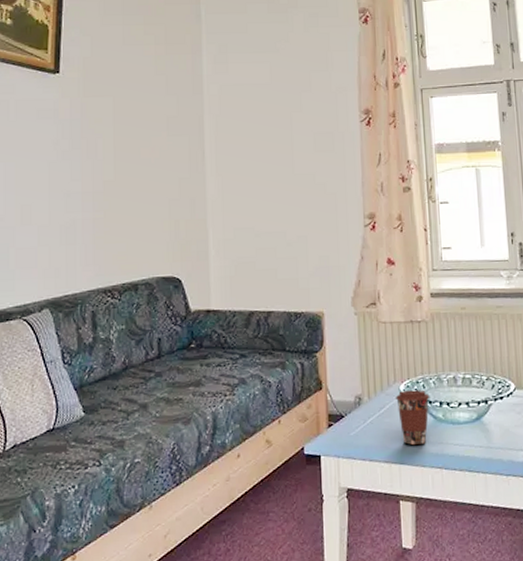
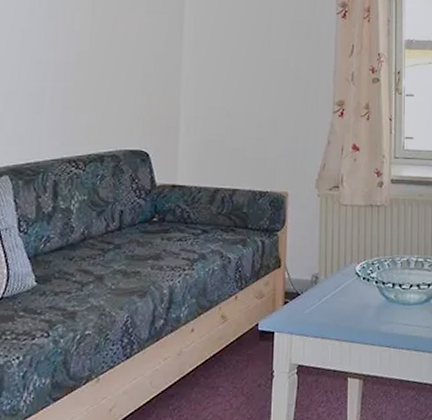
coffee cup: present [395,390,430,445] -> none [350,271,384,324]

